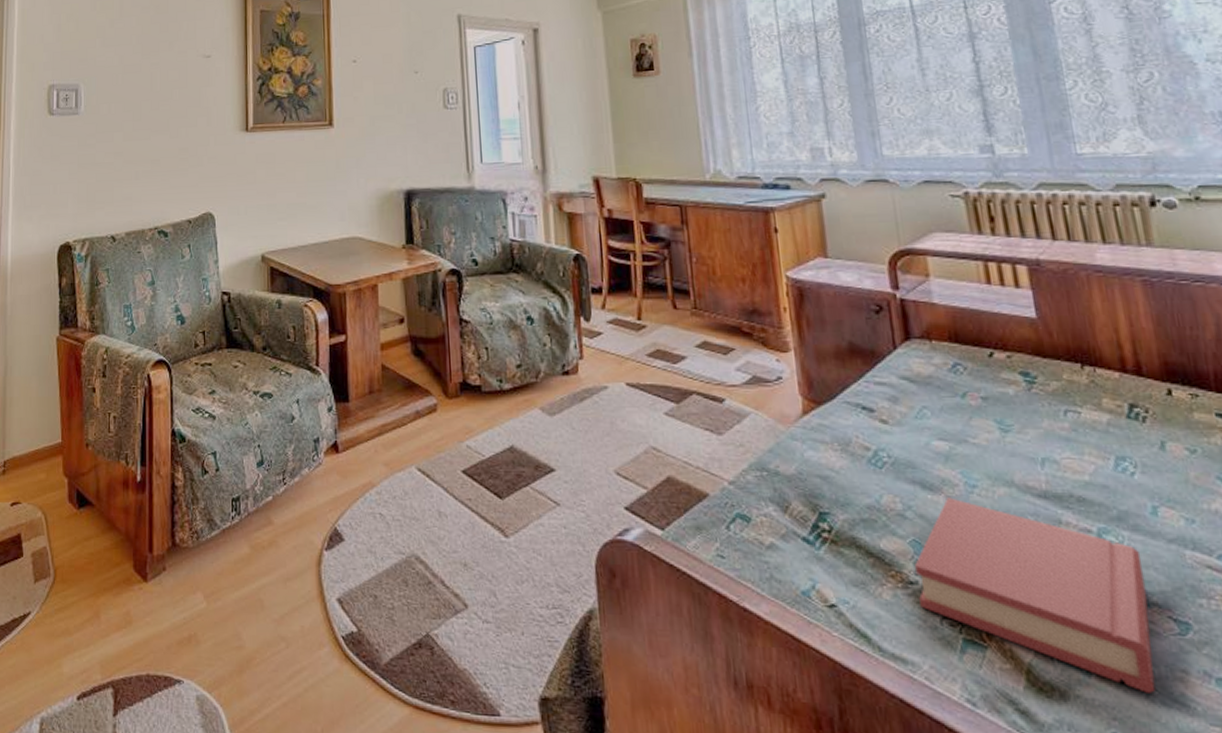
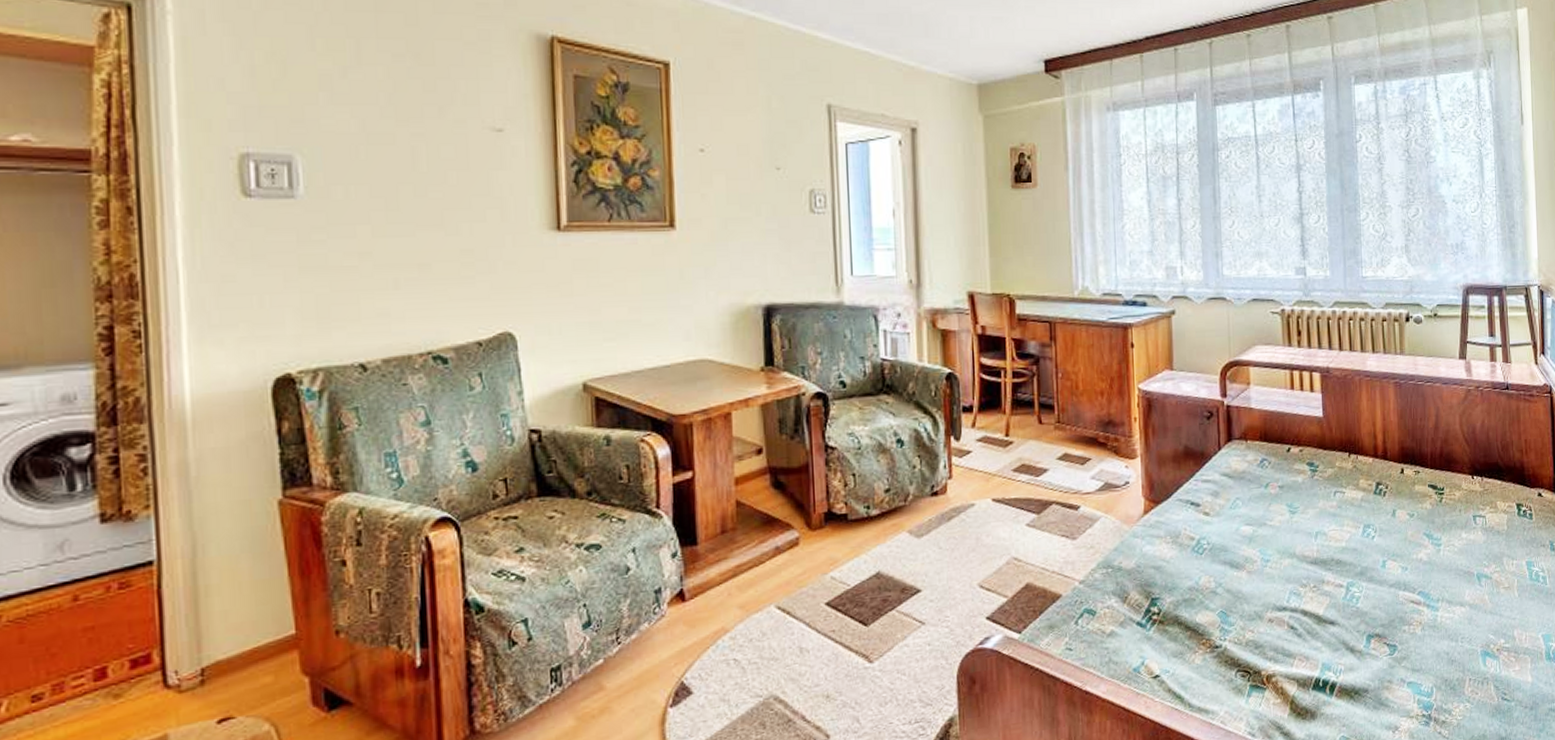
hardback book: present [915,497,1156,693] -> none [1221,572,1373,702]

